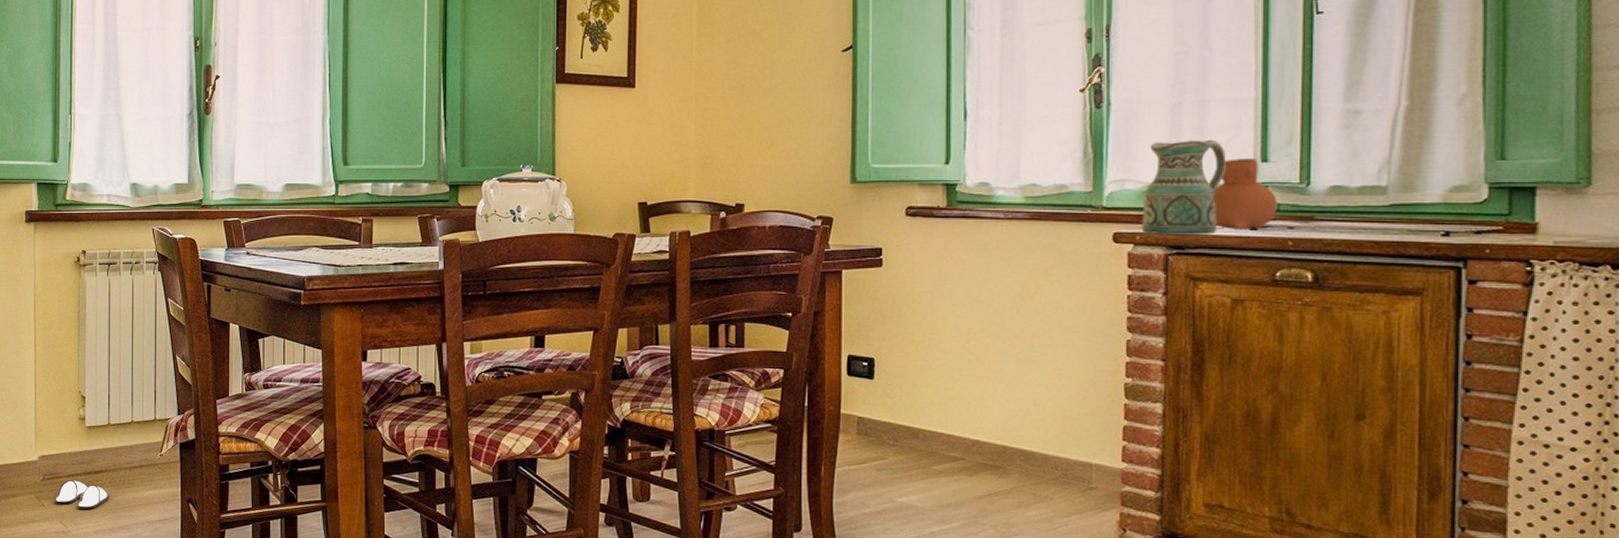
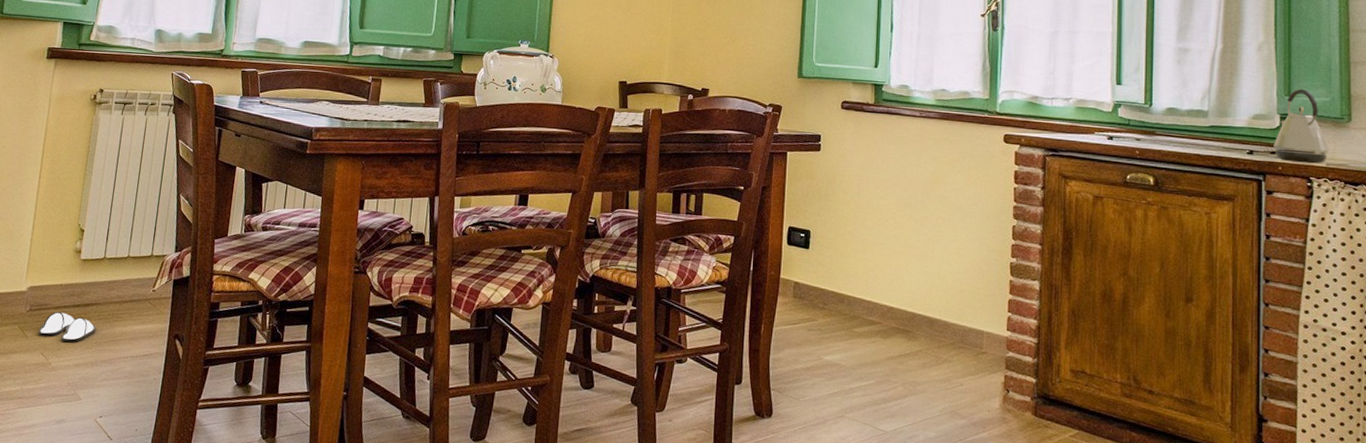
ceramic pitcher: present [1142,139,1227,235] -> none [1026,62,1091,141]
vase: present [1213,159,1277,231] -> none [1080,80,1128,139]
kettle: none [1479,149,1559,243] -> present [1274,88,1329,164]

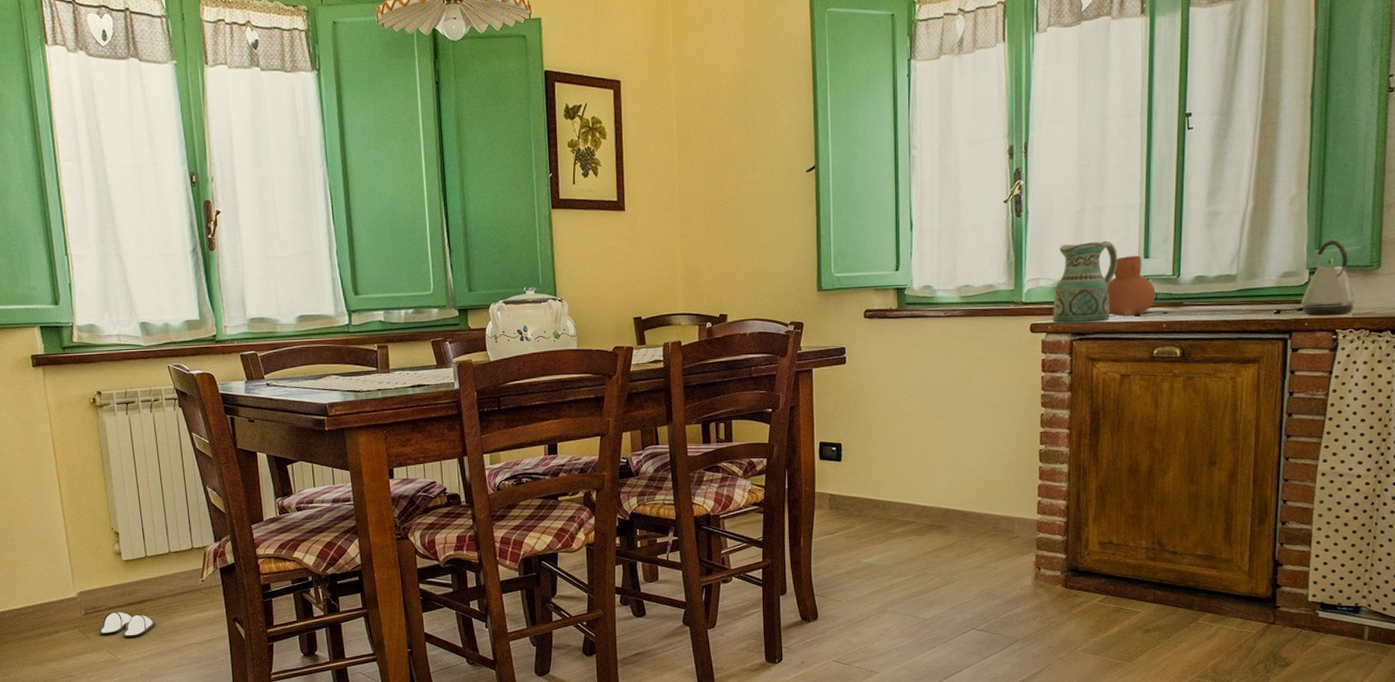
ceramic pitcher: none [1026,62,1091,141] -> present [1053,240,1118,324]
vase: none [1080,80,1128,139] -> present [1107,256,1156,317]

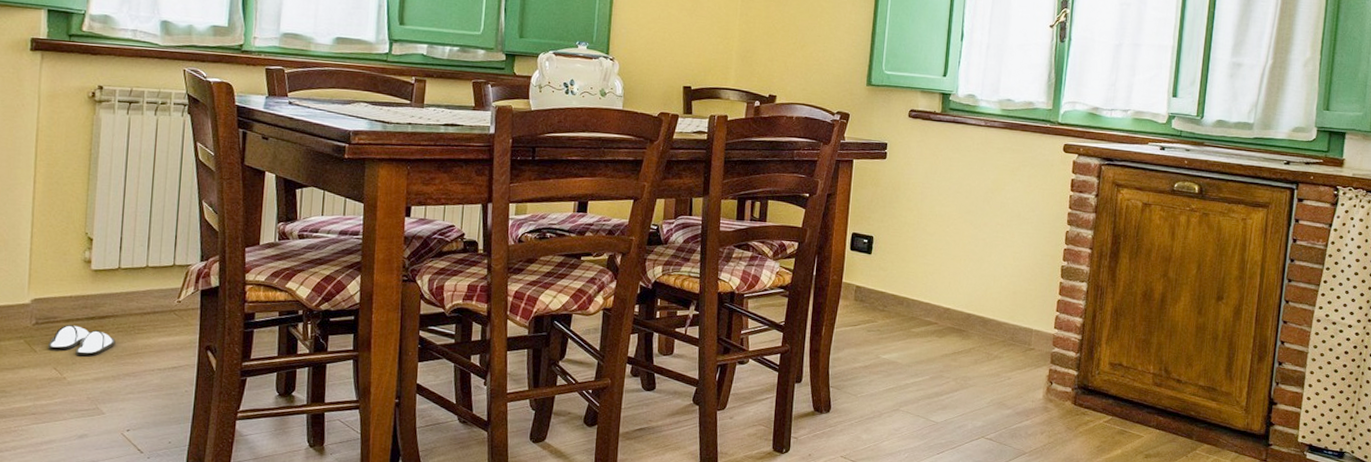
ceramic pitcher: present [1053,240,1118,324] -> none [1085,74,1149,151]
vase: present [1107,256,1156,317] -> none [1137,92,1181,149]
kettle: present [1301,239,1357,317] -> none [1308,103,1357,174]

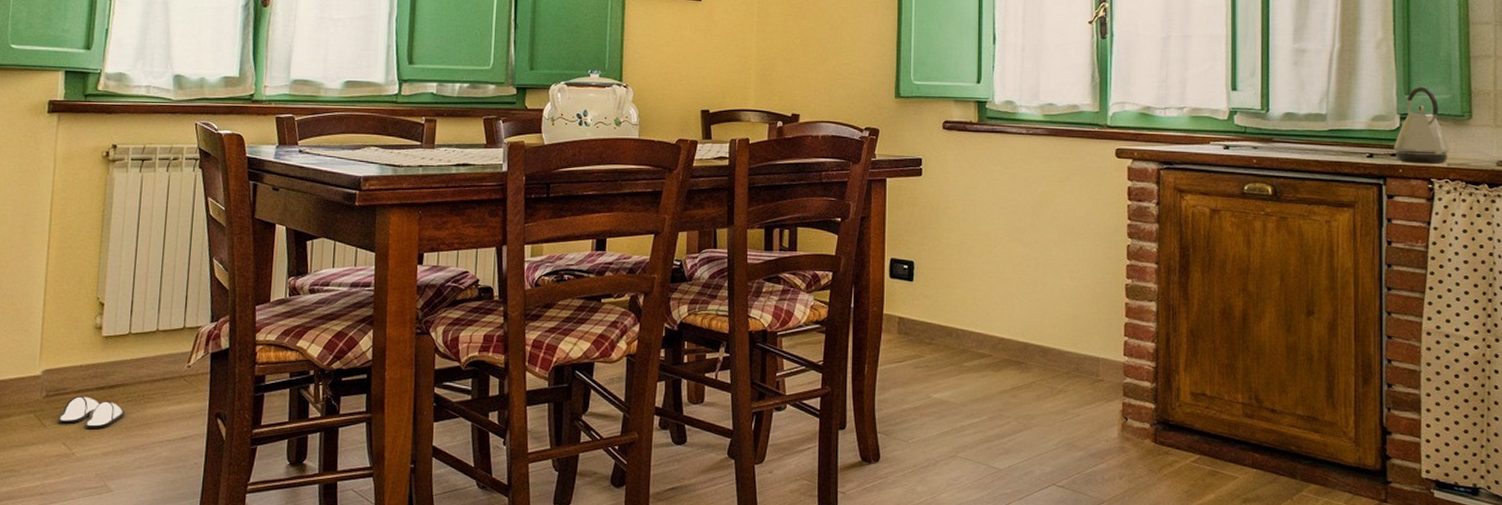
kettle: none [1308,103,1357,174] -> present [1394,86,1450,165]

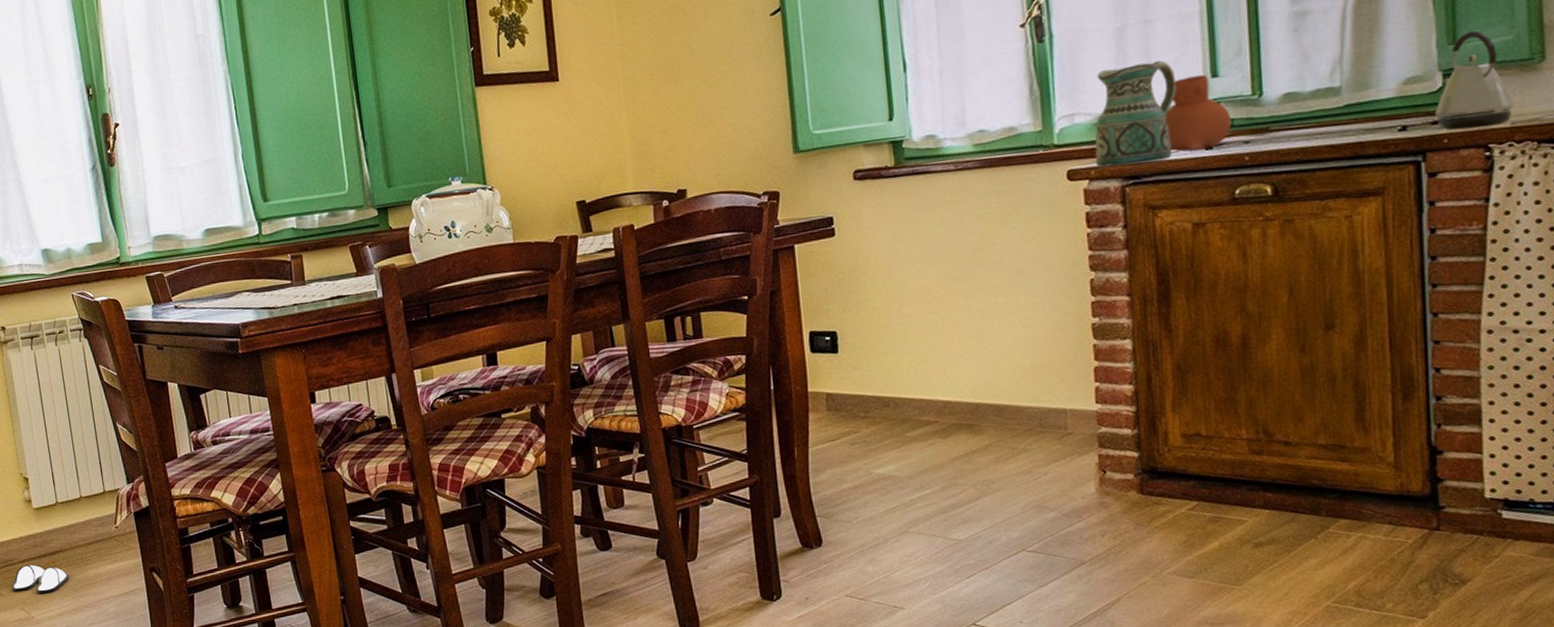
ceramic pitcher: none [1139,69,1205,152] -> present [1094,60,1177,167]
vase: none [1195,87,1244,149] -> present [1165,75,1231,152]

